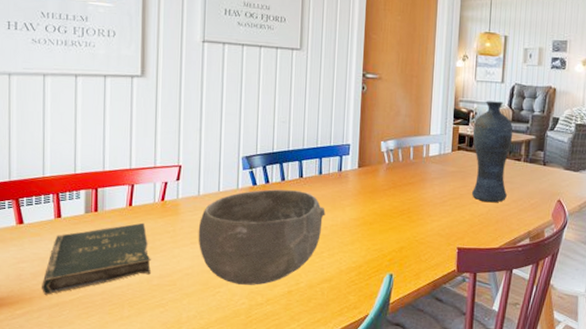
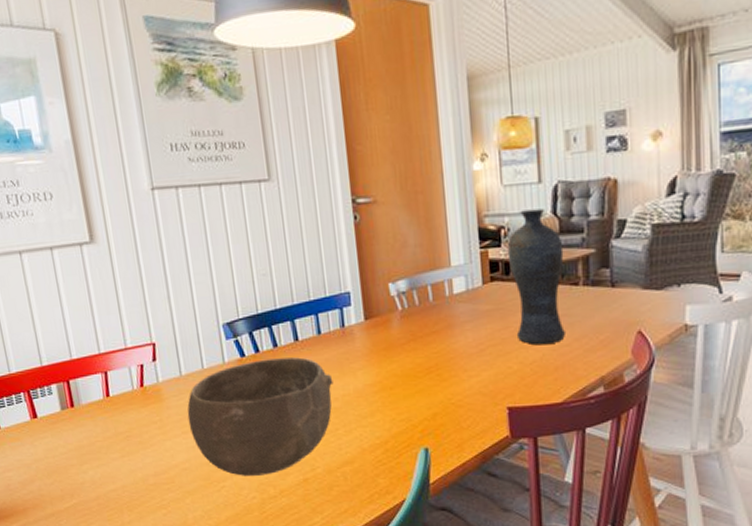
bible: present [42,222,151,295] -> none [32,414,144,505]

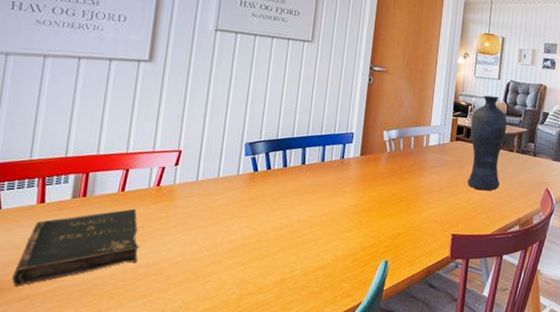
bible: none [32,414,144,505] -> present [12,208,139,286]
bowl: present [187,357,333,476] -> none [191,175,326,274]

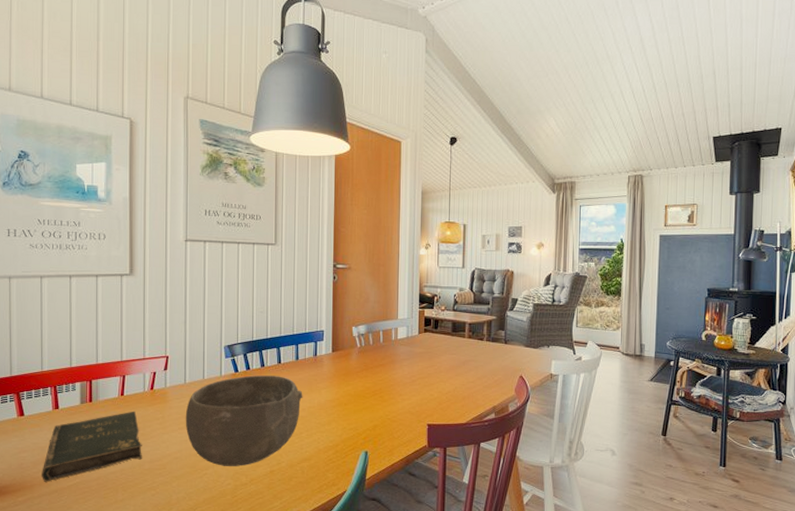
bowl: none [191,175,326,274] -> present [185,375,303,466]
vase: present [467,95,507,191] -> none [437,285,475,381]

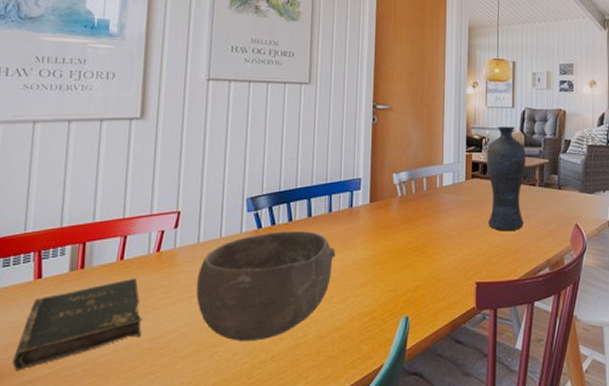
vase: none [437,285,475,381] -> present [486,126,526,232]

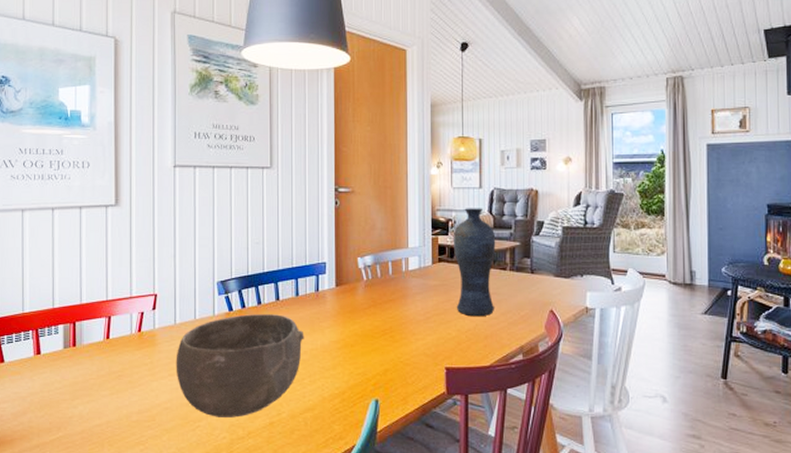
bible: present [13,278,142,371] -> none [22,355,129,436]

